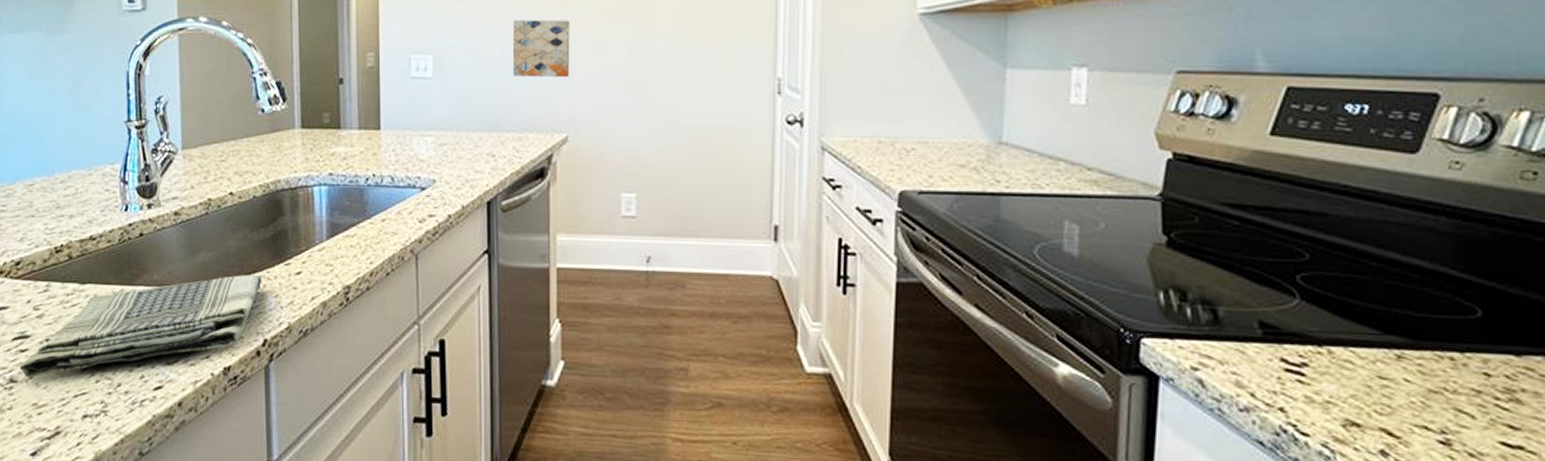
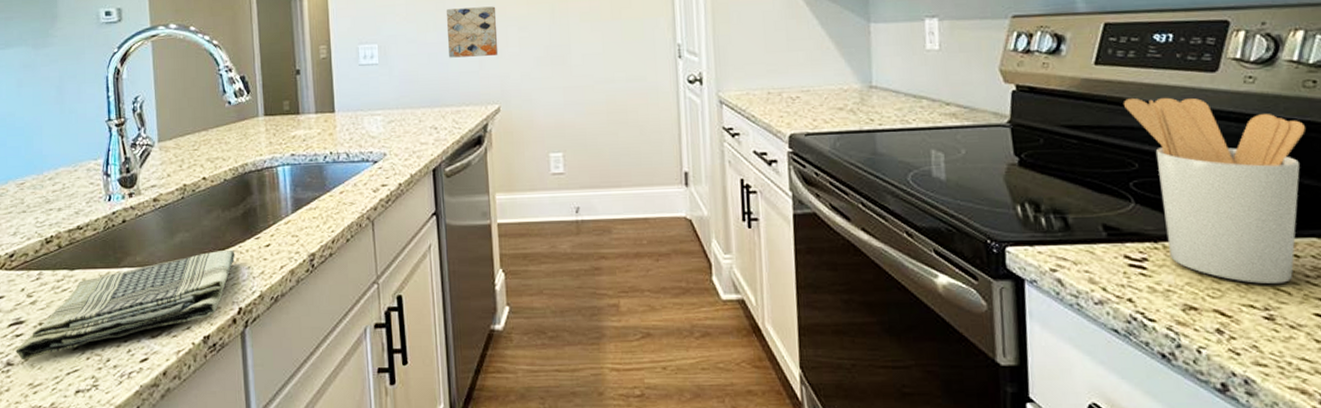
utensil holder: none [1300,176,1518,404] -> present [1124,97,1307,284]

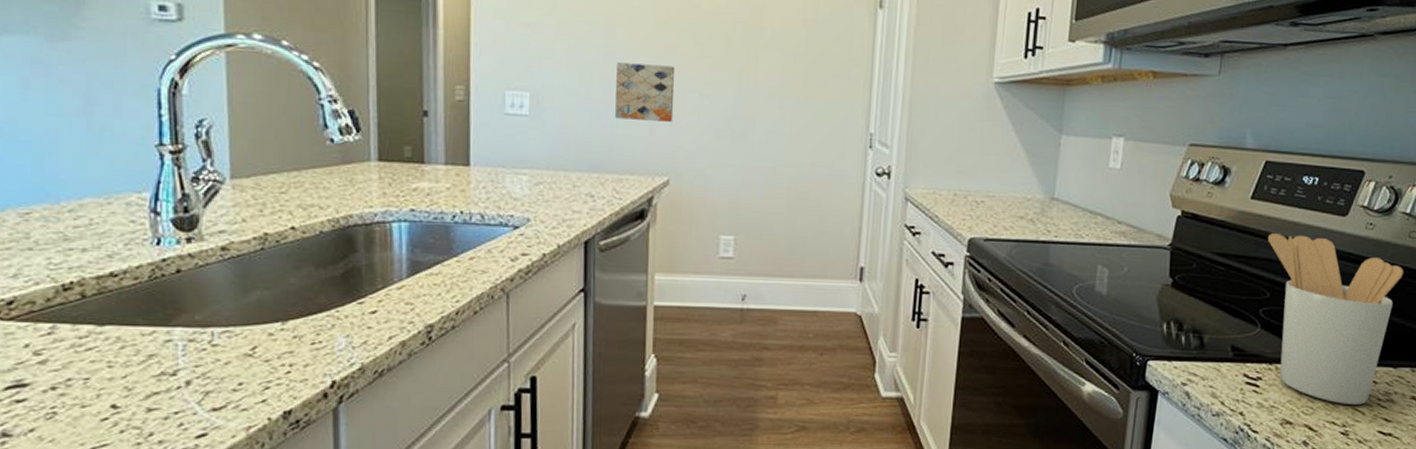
dish towel: present [16,250,235,361] -> none [15,314,331,431]

